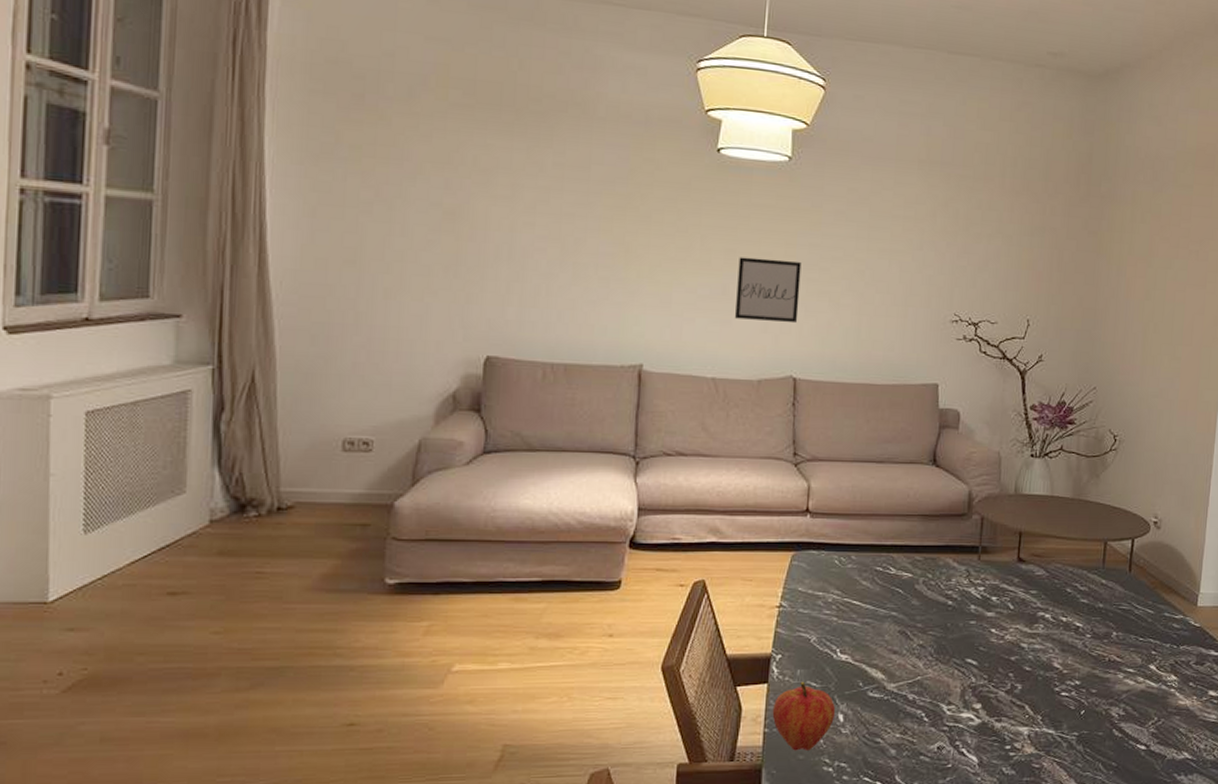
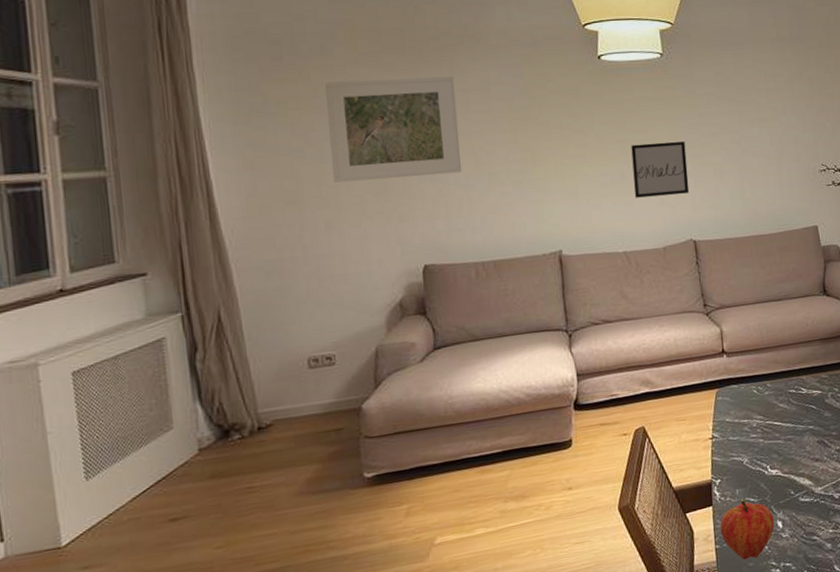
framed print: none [399,131,551,258] -> present [325,76,461,183]

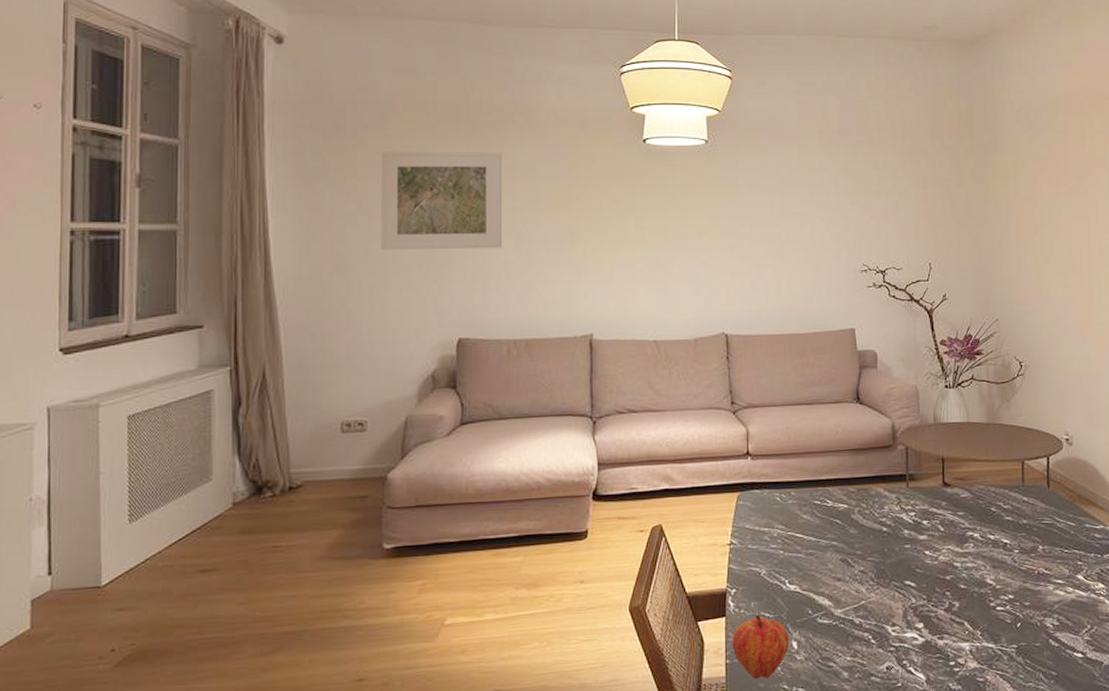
wall art: present [631,141,690,198] -> none [669,230,725,286]

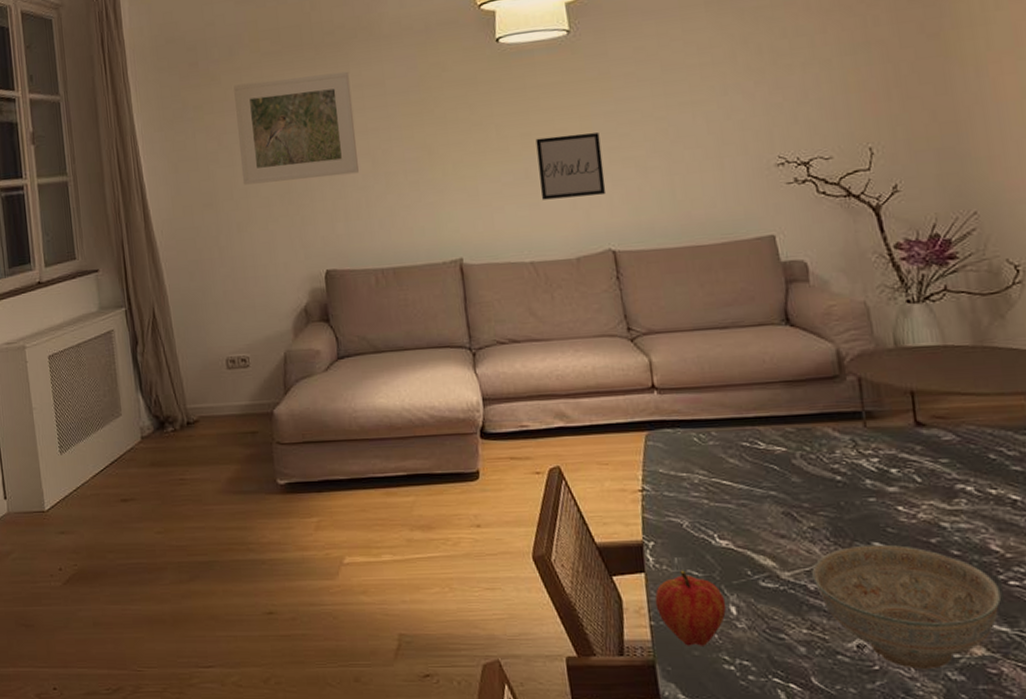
wall art: none [669,230,725,286] -> present [535,133,606,200]
decorative bowl: none [858,582,991,683] -> present [812,544,1002,669]

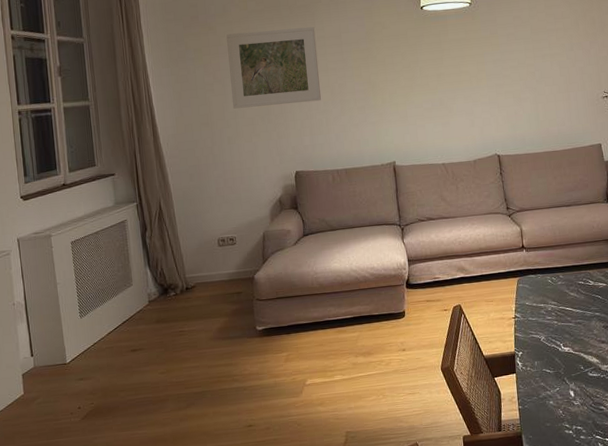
wall art: present [535,133,606,200] -> none [447,74,494,120]
fruit: present [654,570,727,646] -> none [522,369,568,421]

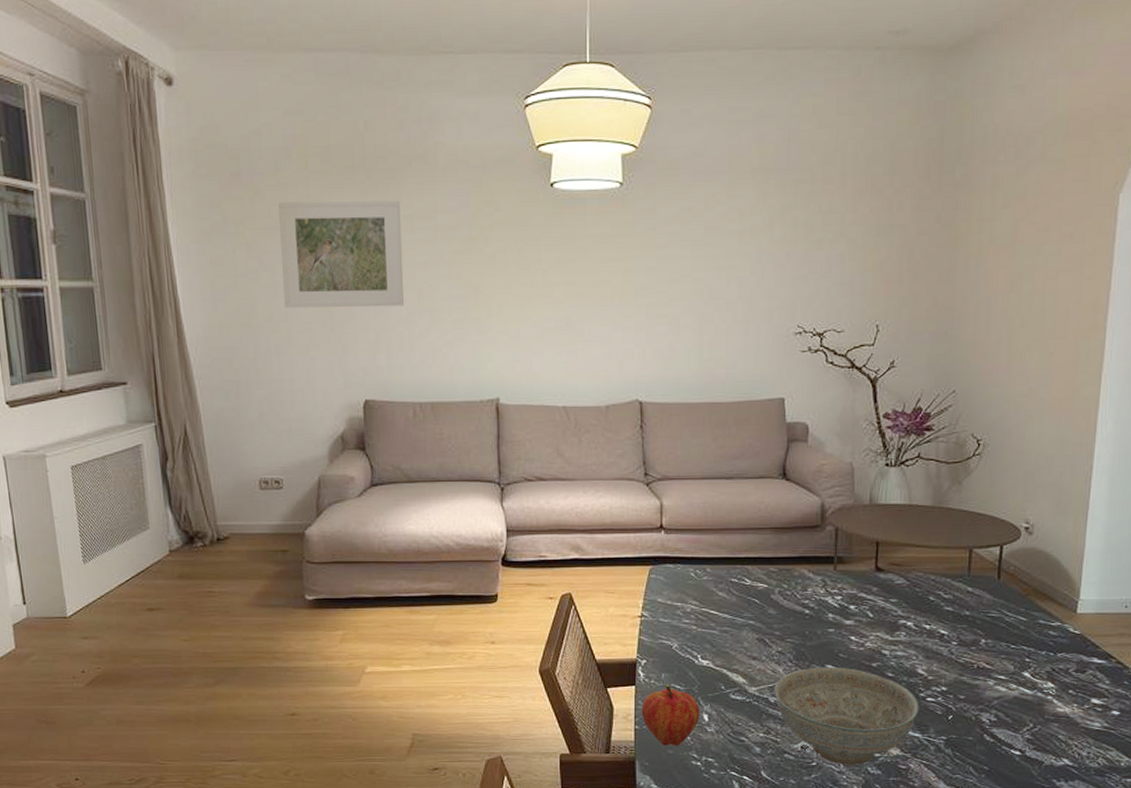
fruit: none [522,369,568,421] -> present [641,684,701,746]

